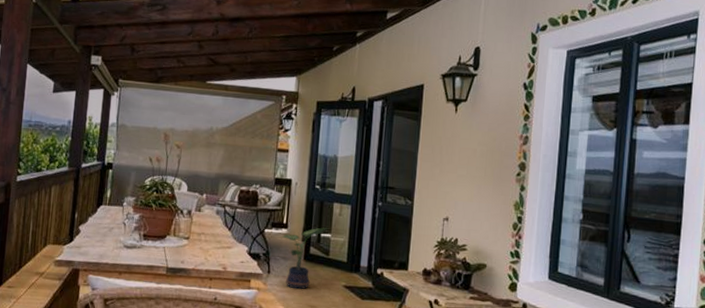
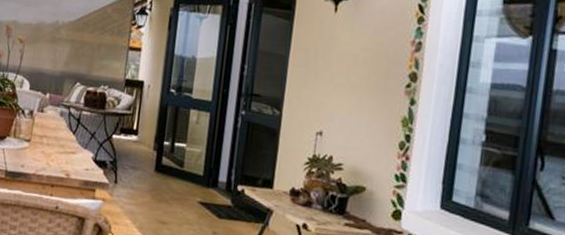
potted plant: present [282,227,329,290] -> none [131,136,184,203]

